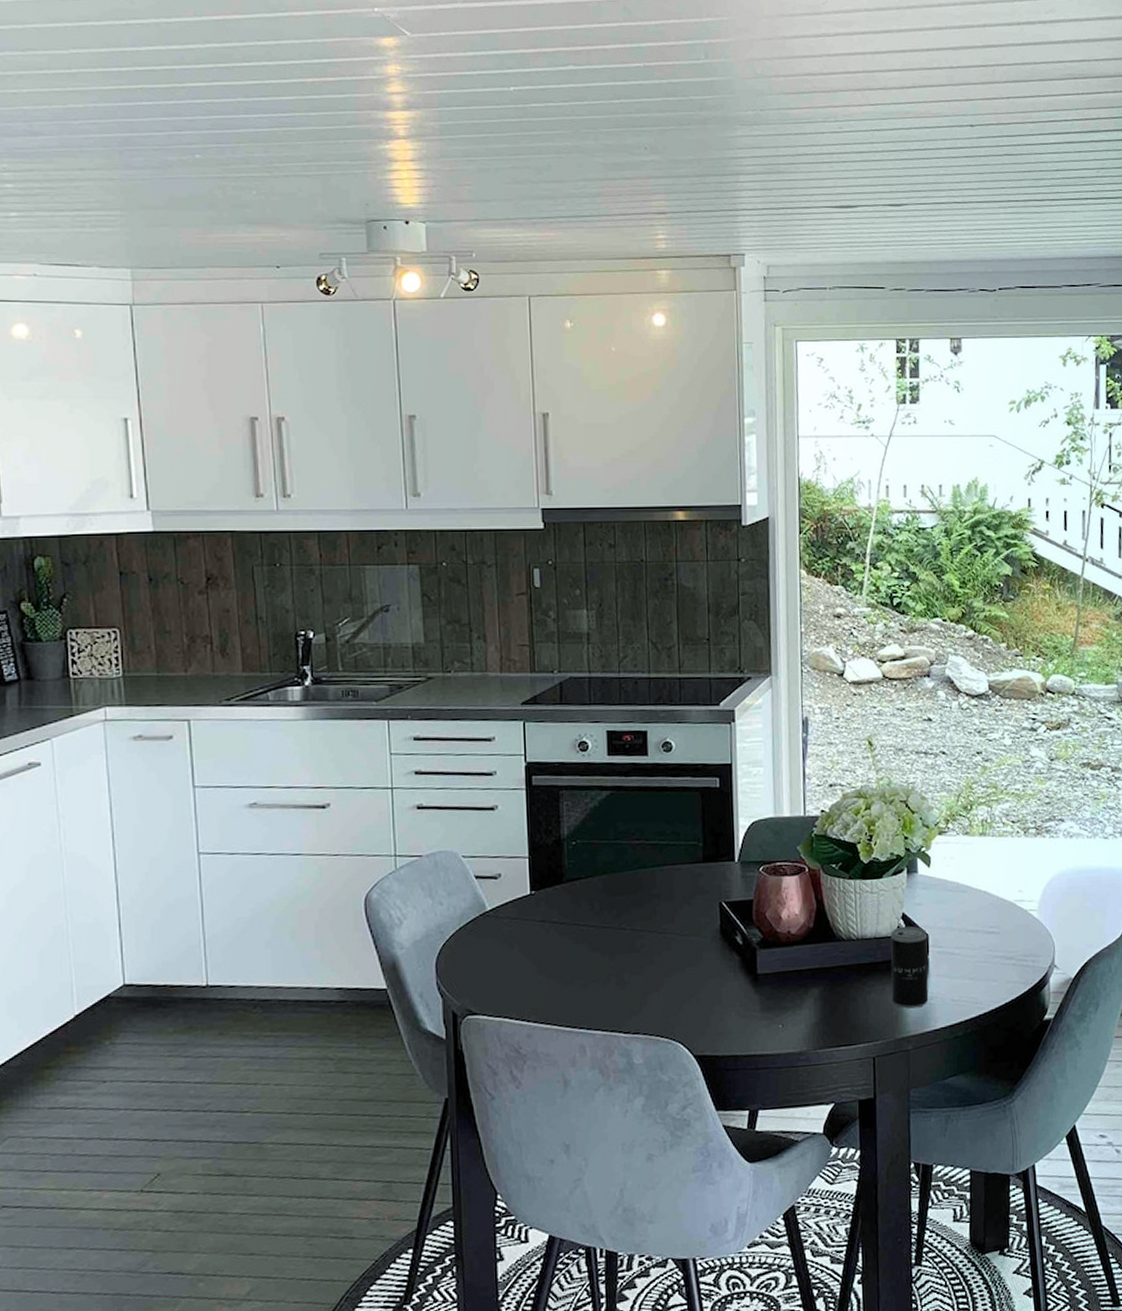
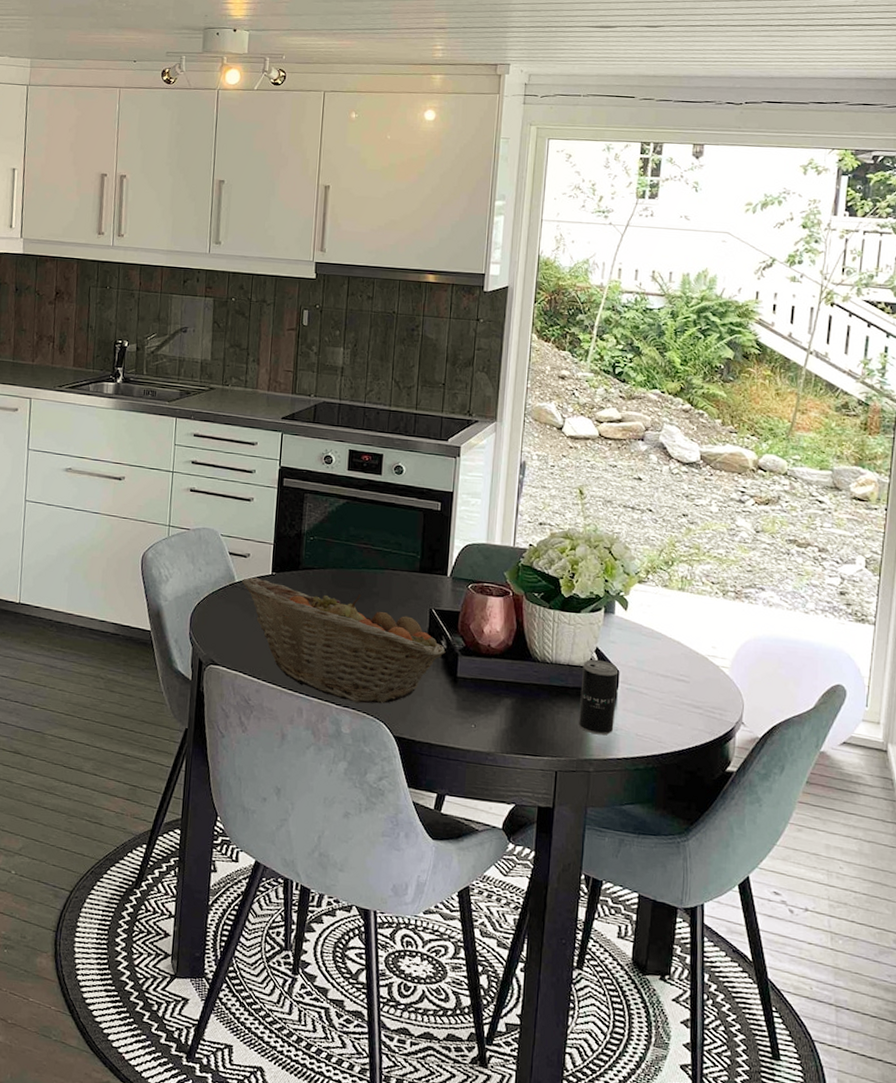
fruit basket: none [494,898,742,1027] -> present [241,577,446,704]

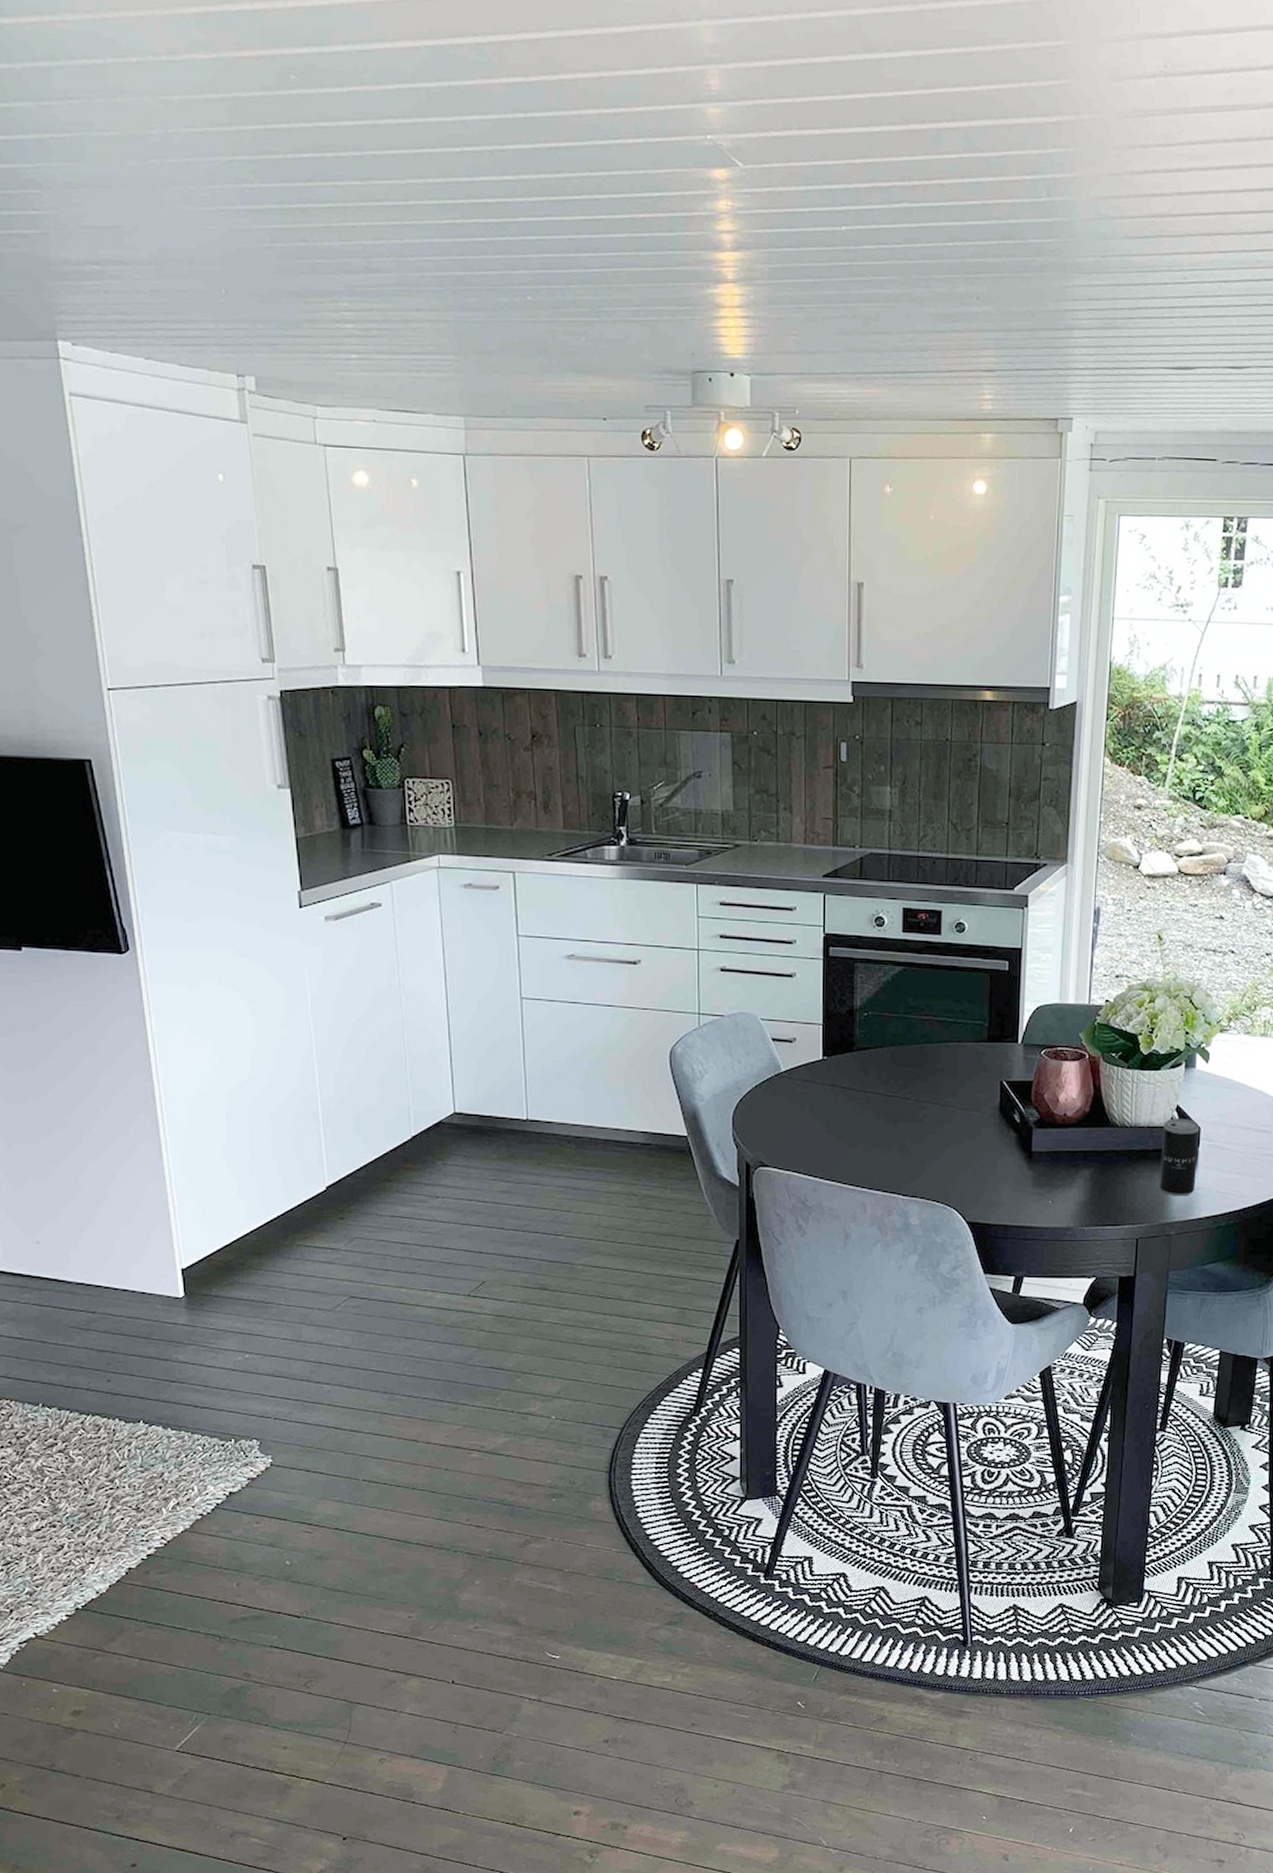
fruit basket: present [241,577,446,704] -> none [788,1064,1019,1191]

